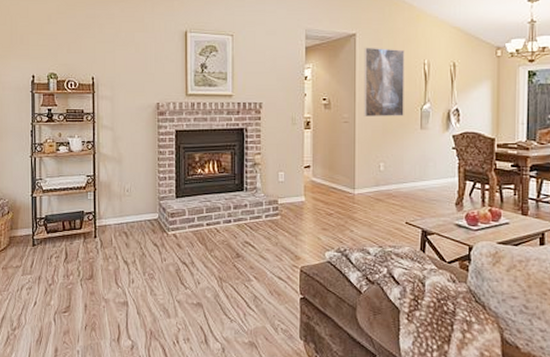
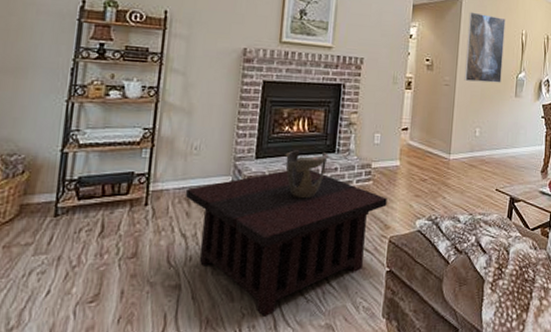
coffee table: none [123,206,296,332] -> present [185,169,387,316]
decorative bowl: none [200,189,239,232] -> present [285,150,330,199]

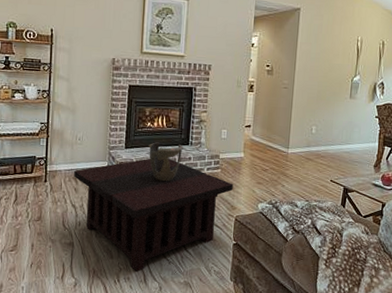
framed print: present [464,11,506,83] -> none [301,21,342,86]

